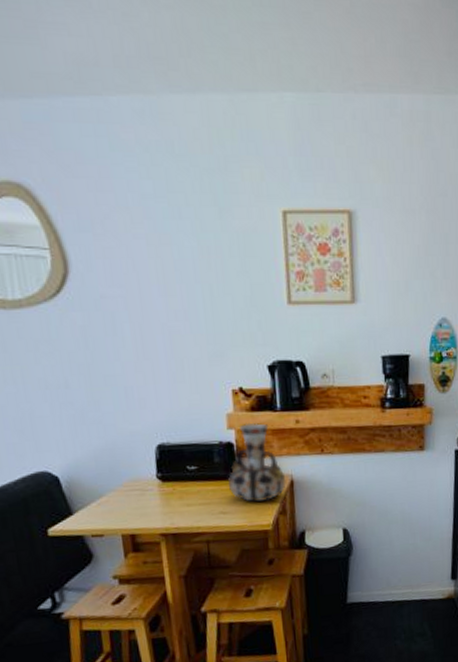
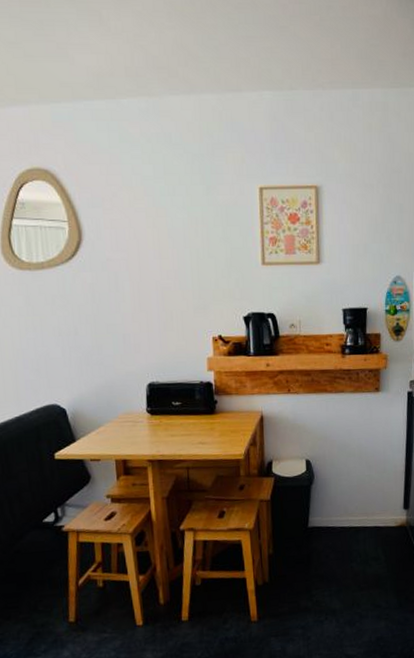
vase: present [228,422,286,502] -> none [207,365,257,434]

